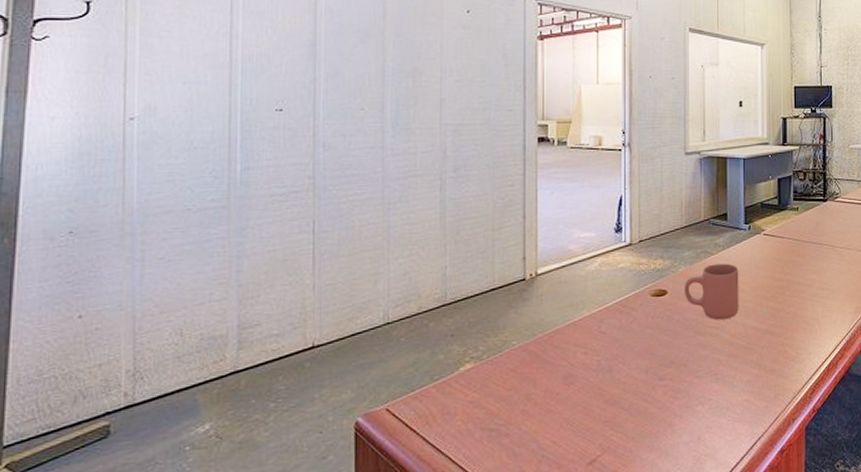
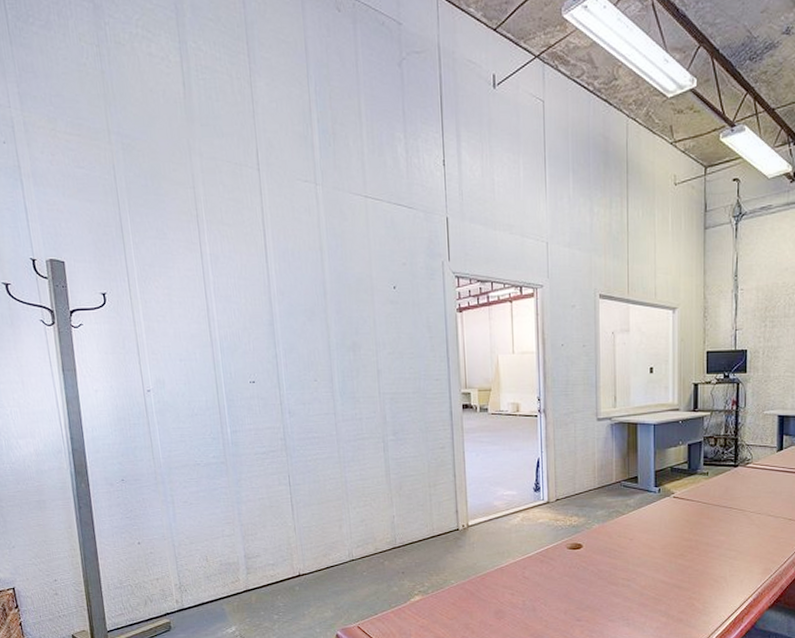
mug: present [683,263,739,320] -> none [597,523,649,573]

